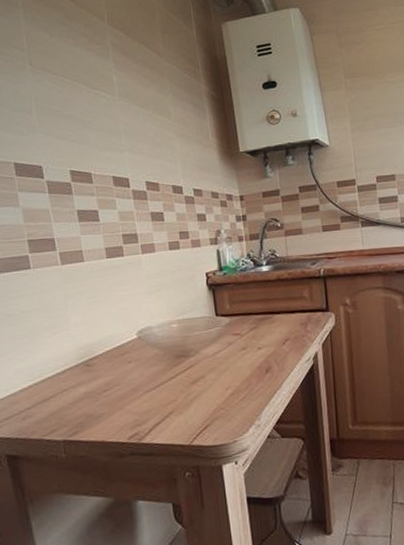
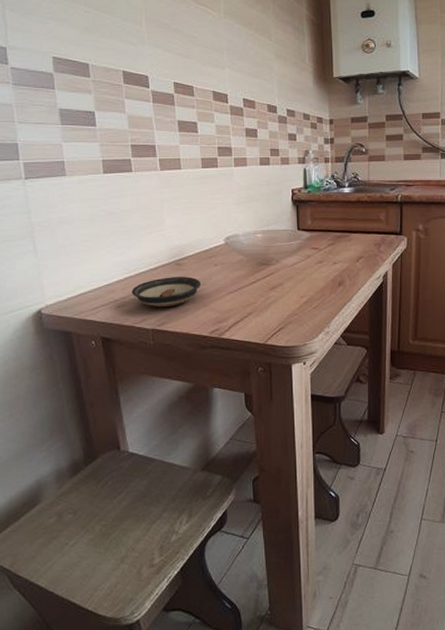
saucer: none [37,377,115,415] -> present [131,276,202,307]

